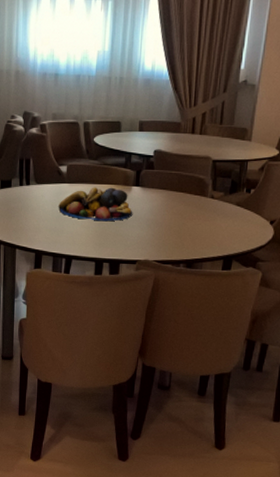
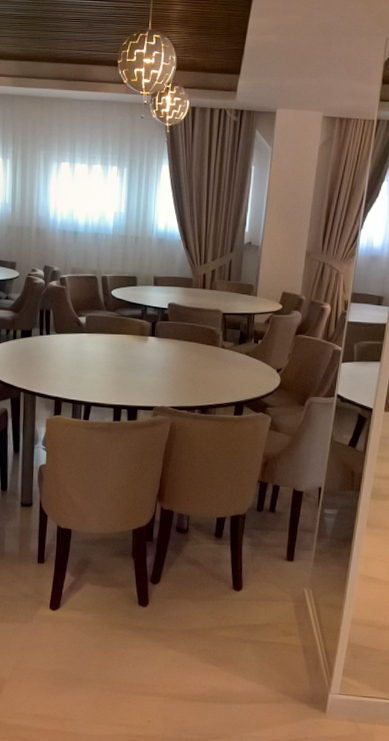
fruit bowl: present [58,187,133,222] -> none [78,337,150,370]

